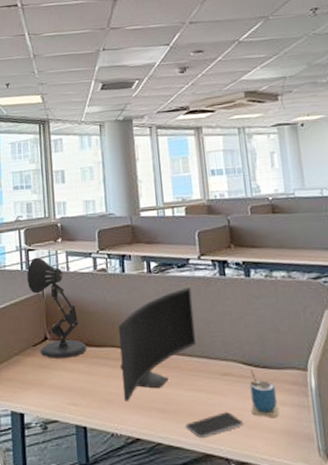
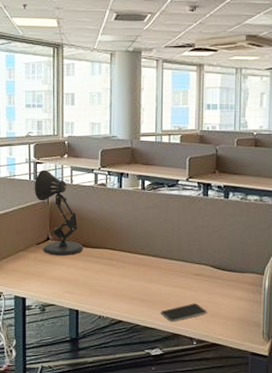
monitor: present [118,287,197,401] -> none [111,204,177,292]
cup: present [249,369,279,419] -> none [215,271,237,310]

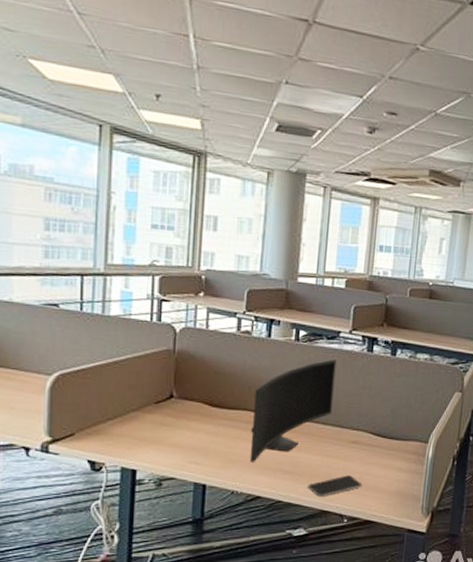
desk lamp: present [34,169,84,256] -> none [156,309,218,418]
monitor: none [111,204,177,292] -> present [249,359,337,462]

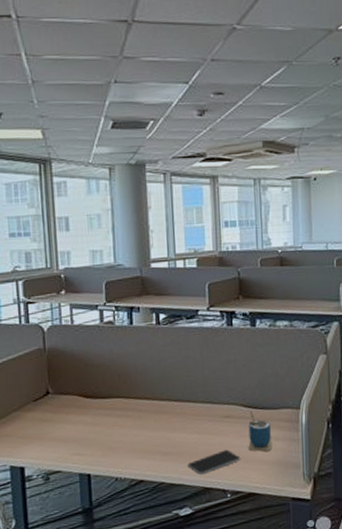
monitor: present [249,359,337,462] -> none [125,337,202,448]
cup: none [371,439,397,482] -> present [248,410,273,452]

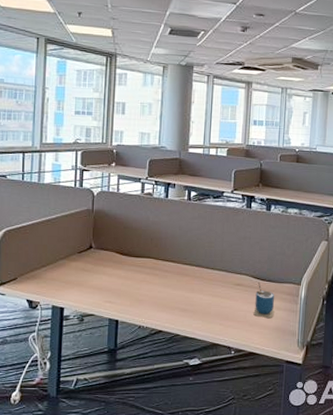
smartphone: present [187,450,241,474] -> none [200,313,246,331]

